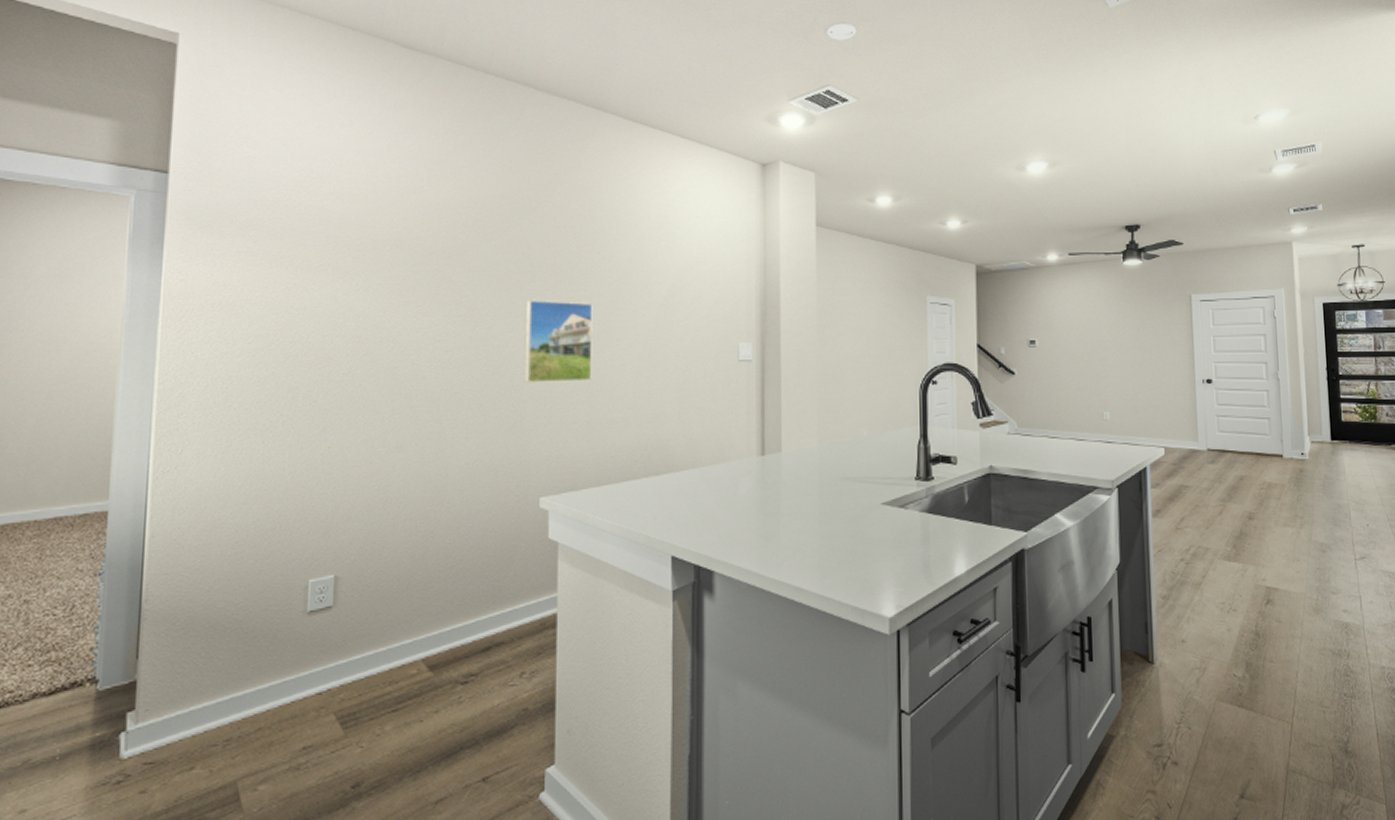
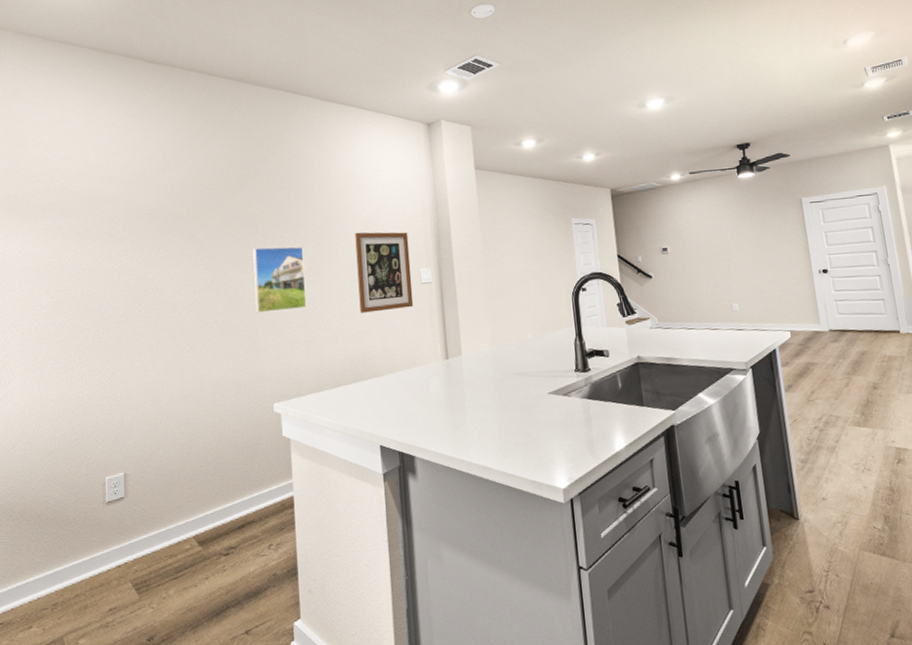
wall art: none [659,291,727,392] -> present [355,232,414,313]

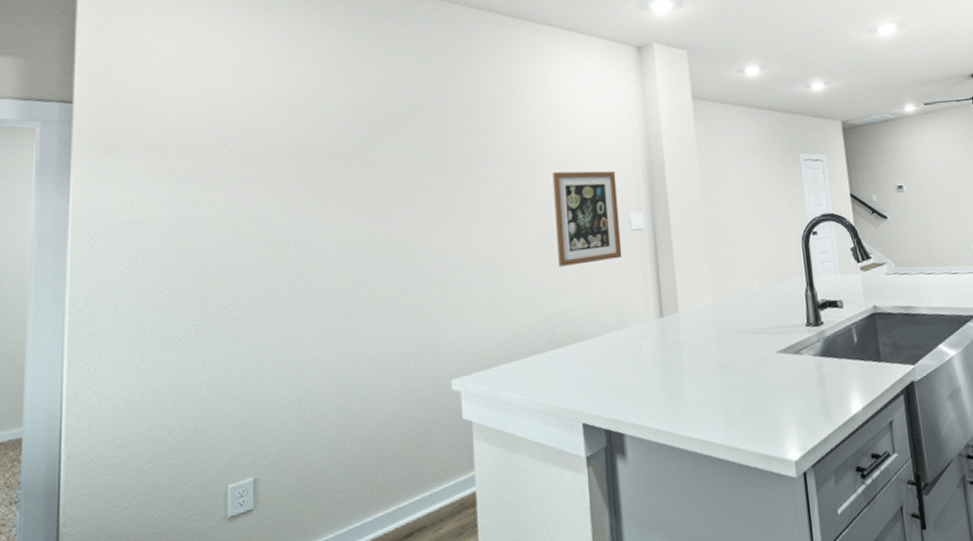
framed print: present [253,246,307,313] -> none [426,189,494,271]

